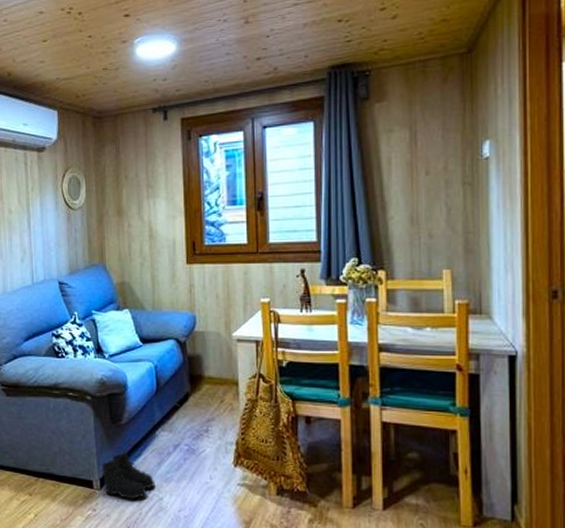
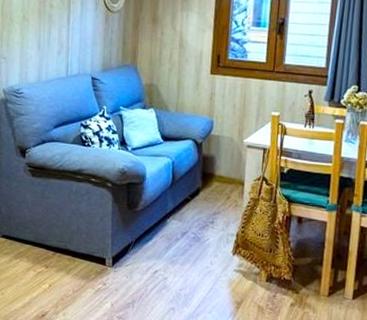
boots: present [101,451,156,499] -> none [114,234,162,277]

